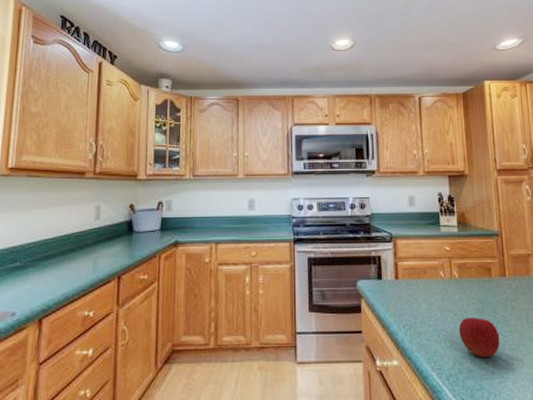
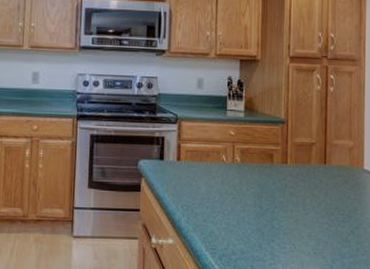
apple: present [458,318,500,357] -> none [235,202,275,240]

